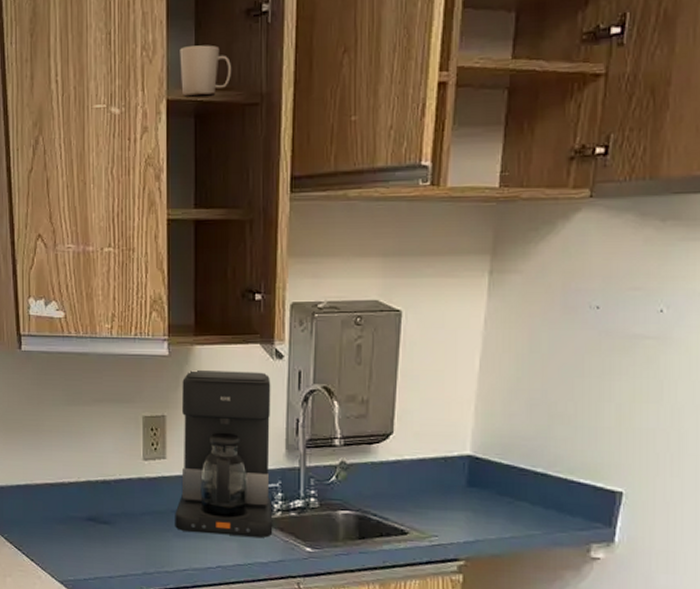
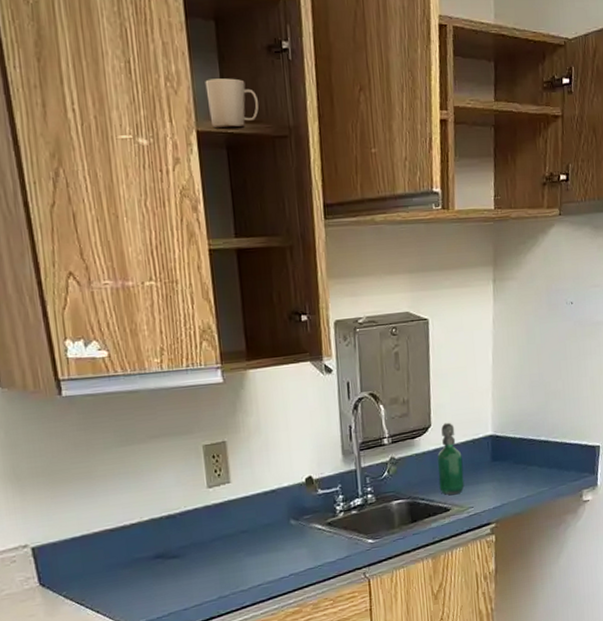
coffee maker: present [175,369,273,538] -> none [239,387,338,549]
soap dispenser: none [396,432,429,517] -> present [437,422,465,495]

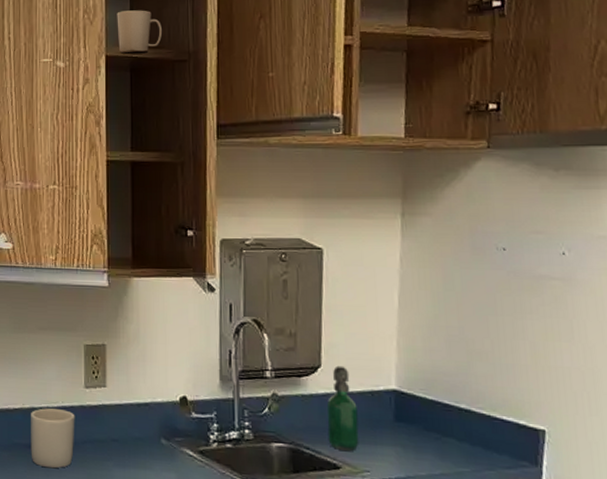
mug: none [151,513,203,575] -> present [31,408,75,469]

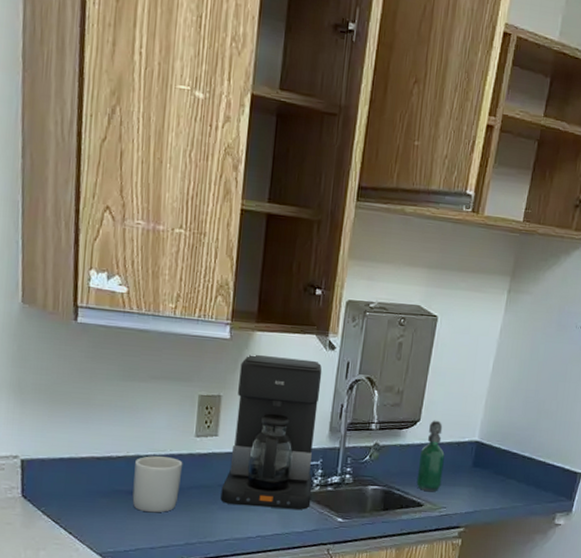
coffee maker: none [115,300,210,469] -> present [220,354,322,510]
mug: present [117,10,163,55] -> none [266,46,316,100]

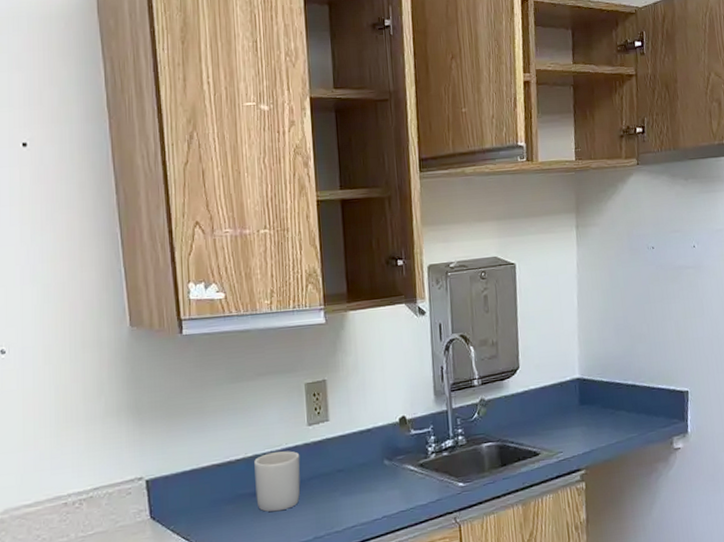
coffee maker: present [220,354,322,510] -> none [339,328,430,489]
soap dispenser: present [416,420,445,491] -> none [526,364,553,439]

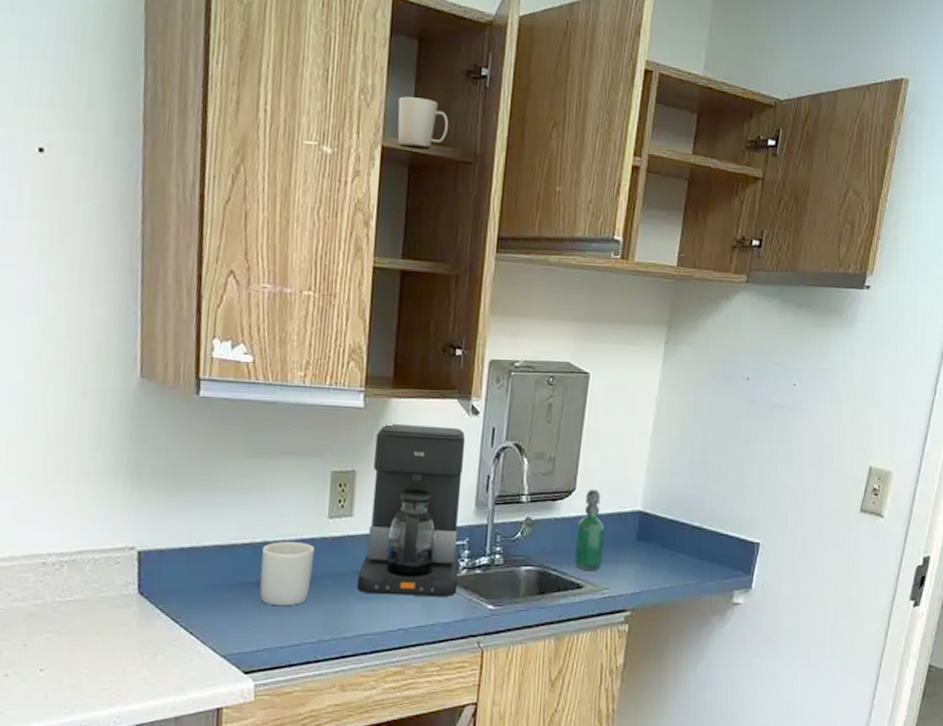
mug: none [318,52,364,96] -> present [397,96,449,150]
coffee maker: none [339,328,430,489] -> present [357,423,466,597]
soap dispenser: none [526,364,553,439] -> present [574,489,605,570]

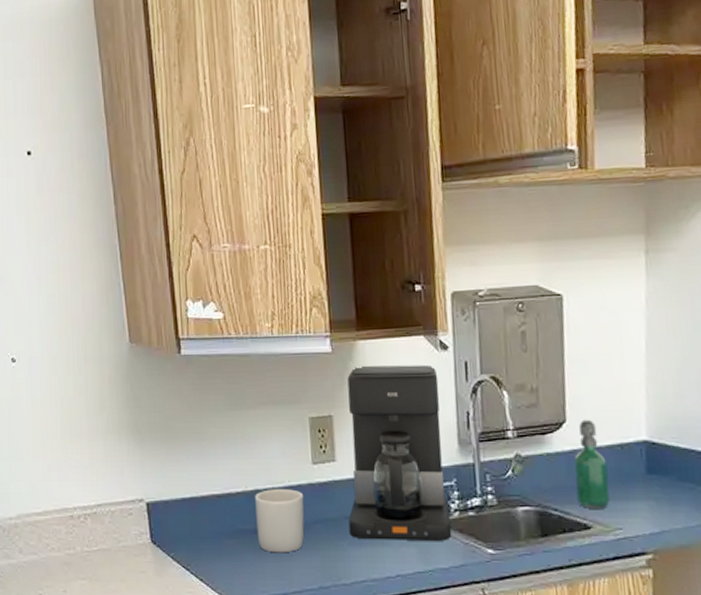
mug: present [397,96,449,150] -> none [324,43,376,95]

